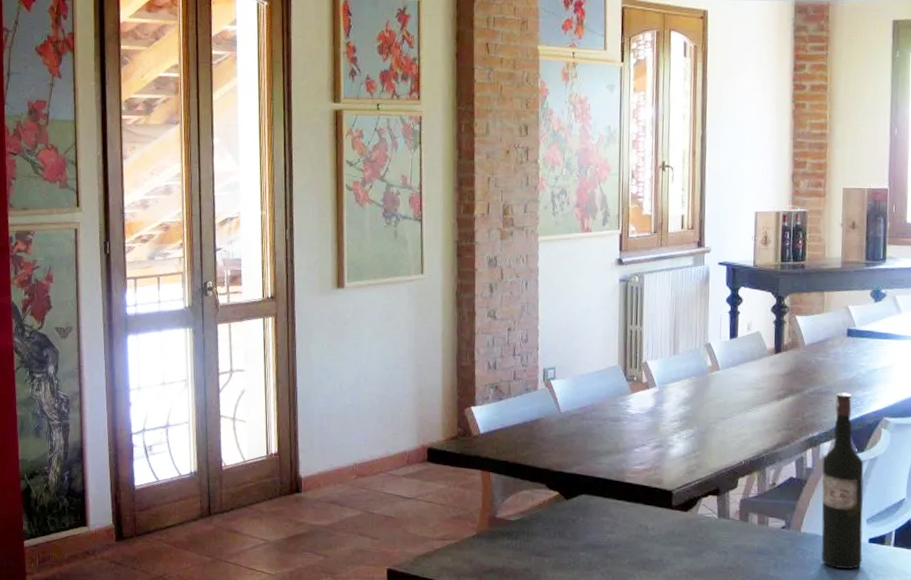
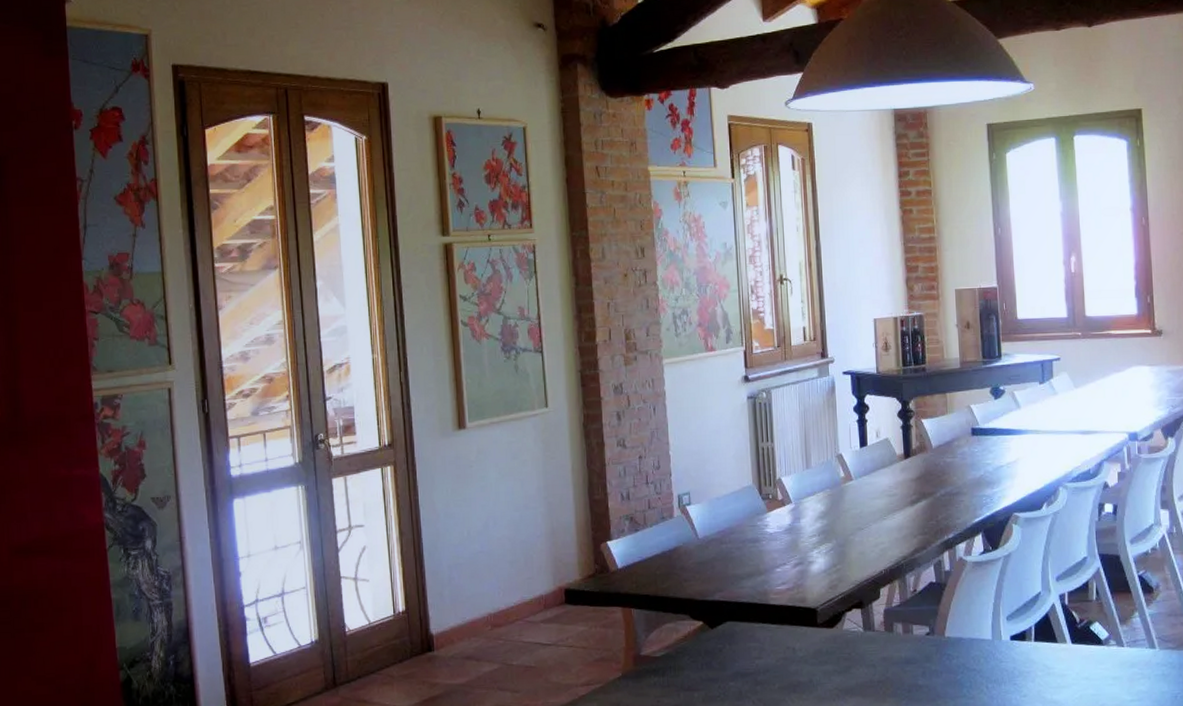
wine bottle: present [821,392,864,569] -> none [959,491,1006,670]

